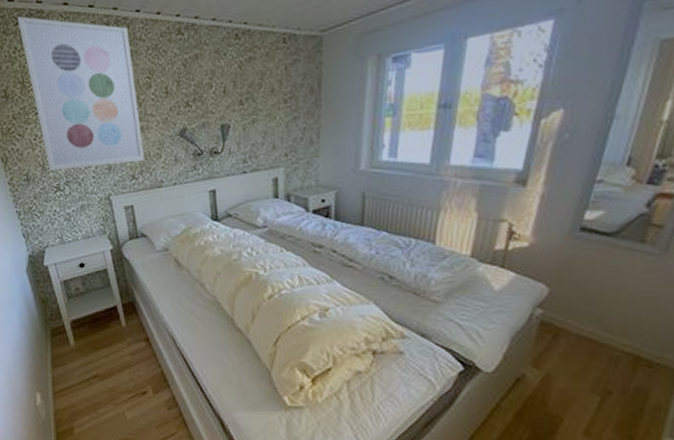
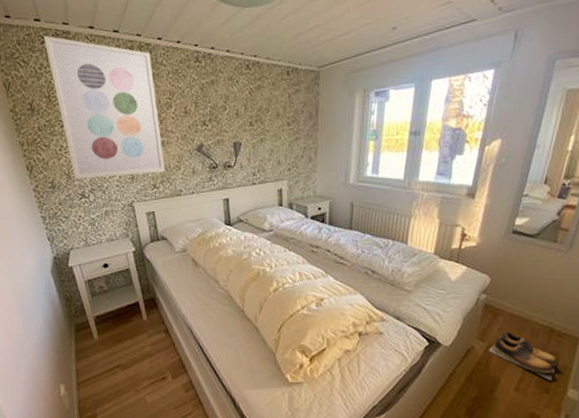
shoes: none [546,357,648,425] -> present [488,331,558,380]

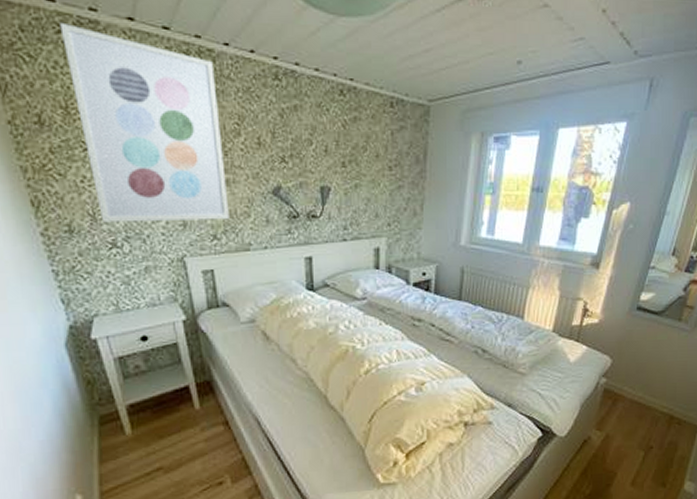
shoes: present [488,331,558,380] -> none [606,419,676,473]

